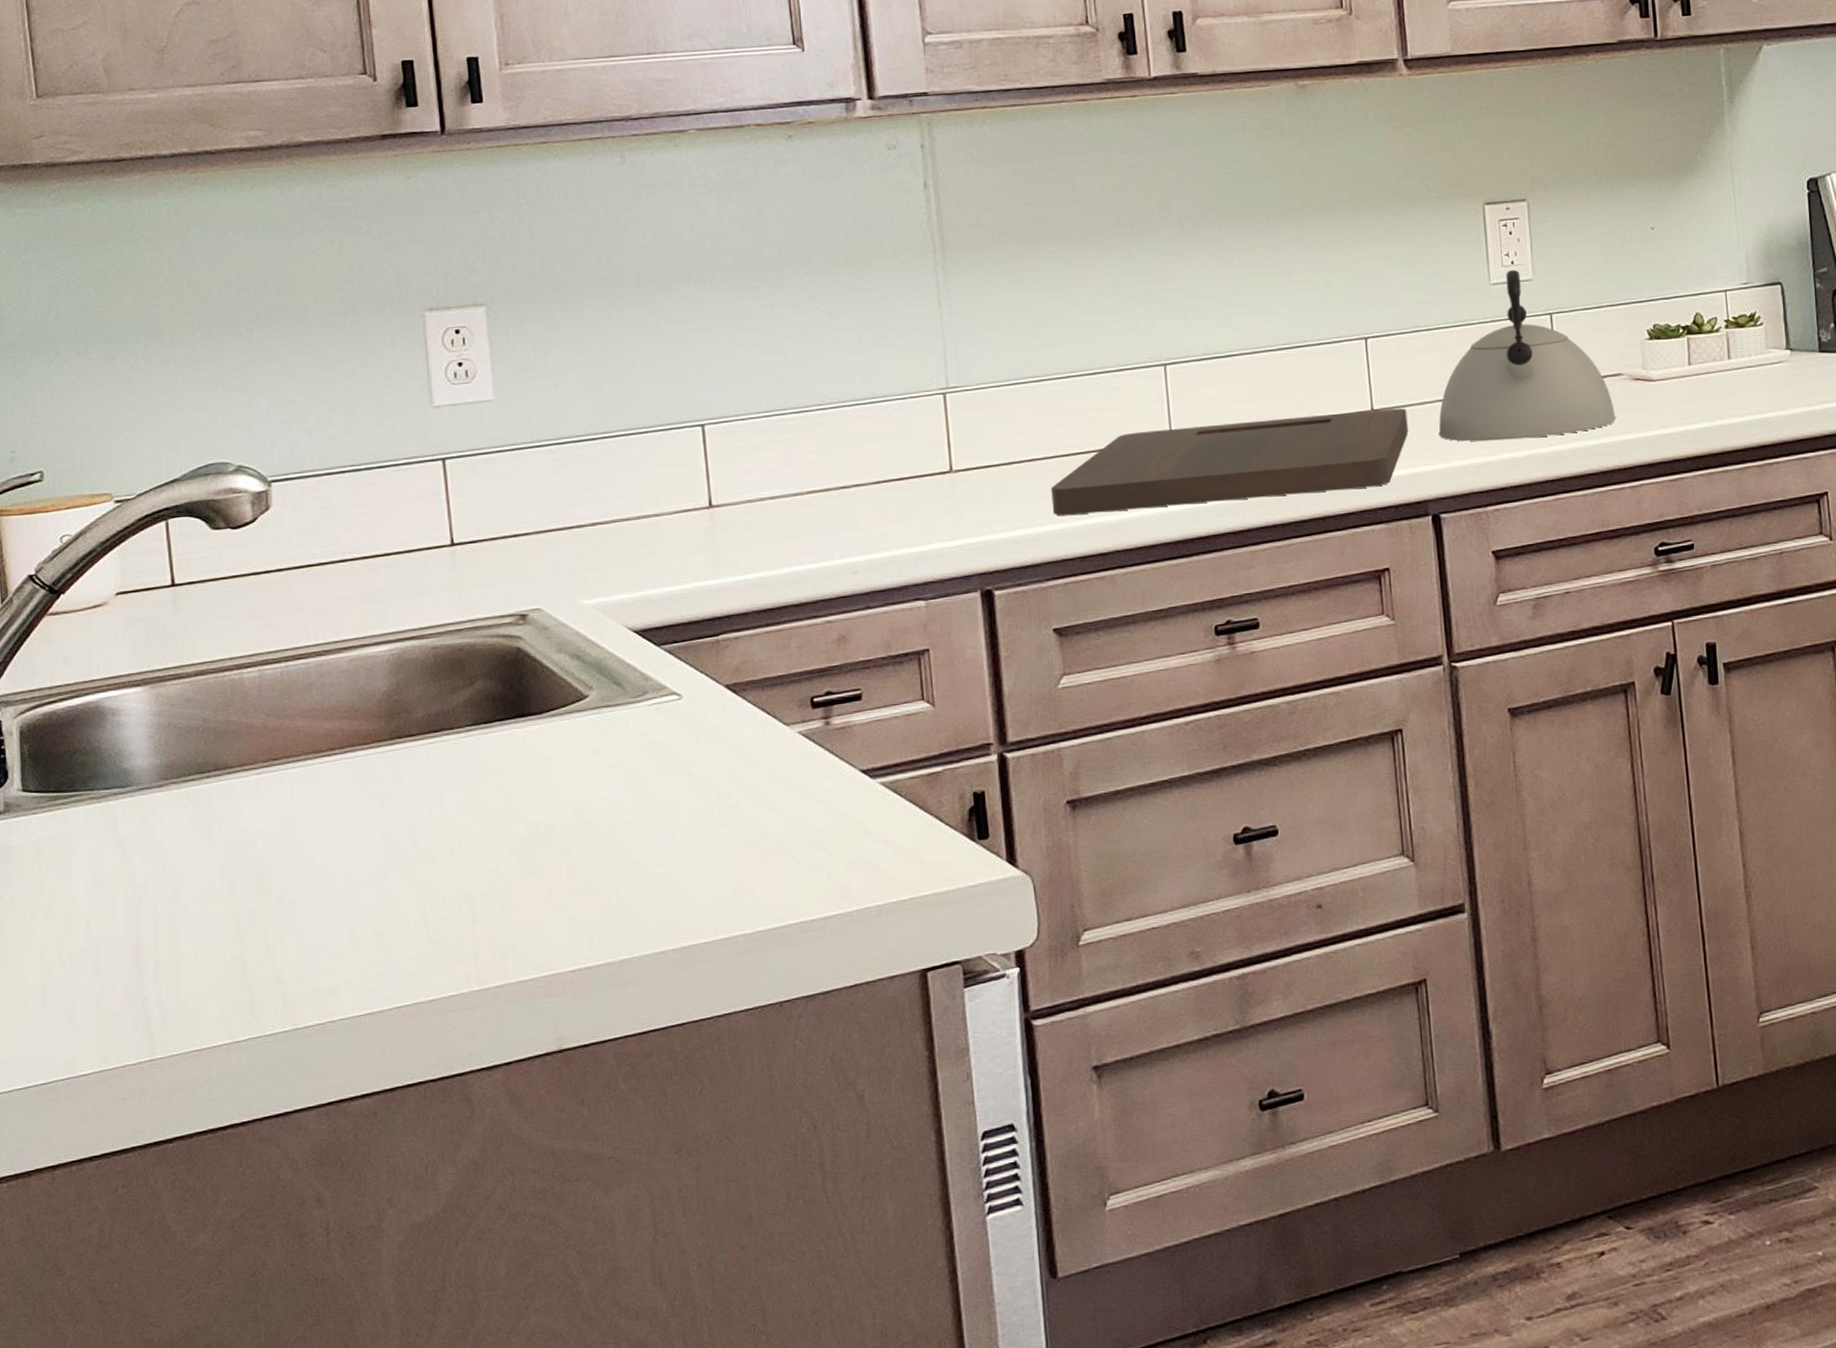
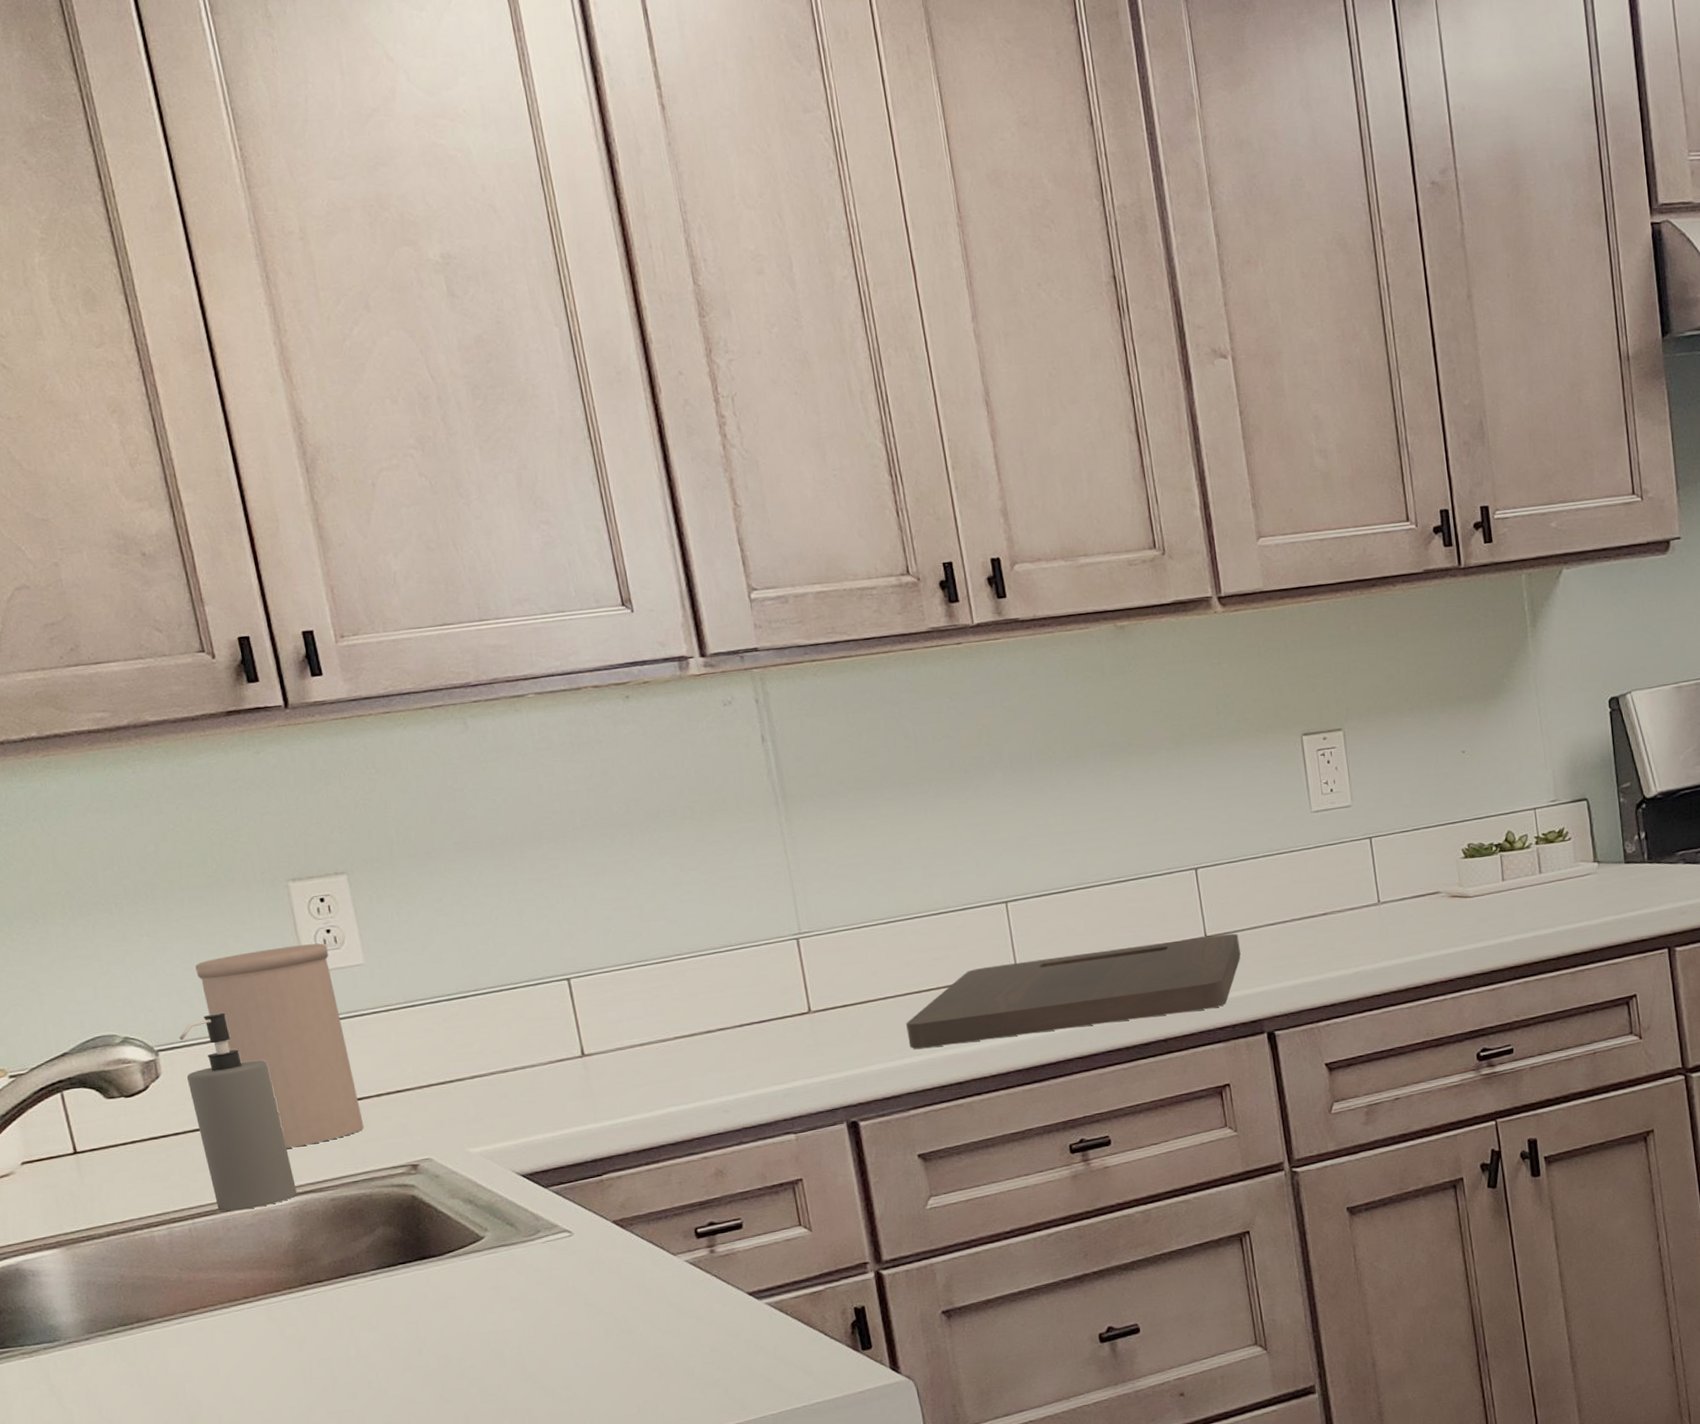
soap dispenser: none [295,444,398,656] -> present [180,1012,297,1212]
canister: none [320,376,475,591] -> present [195,943,364,1149]
kettle: present [1438,269,1616,442] -> none [1269,796,1436,962]

